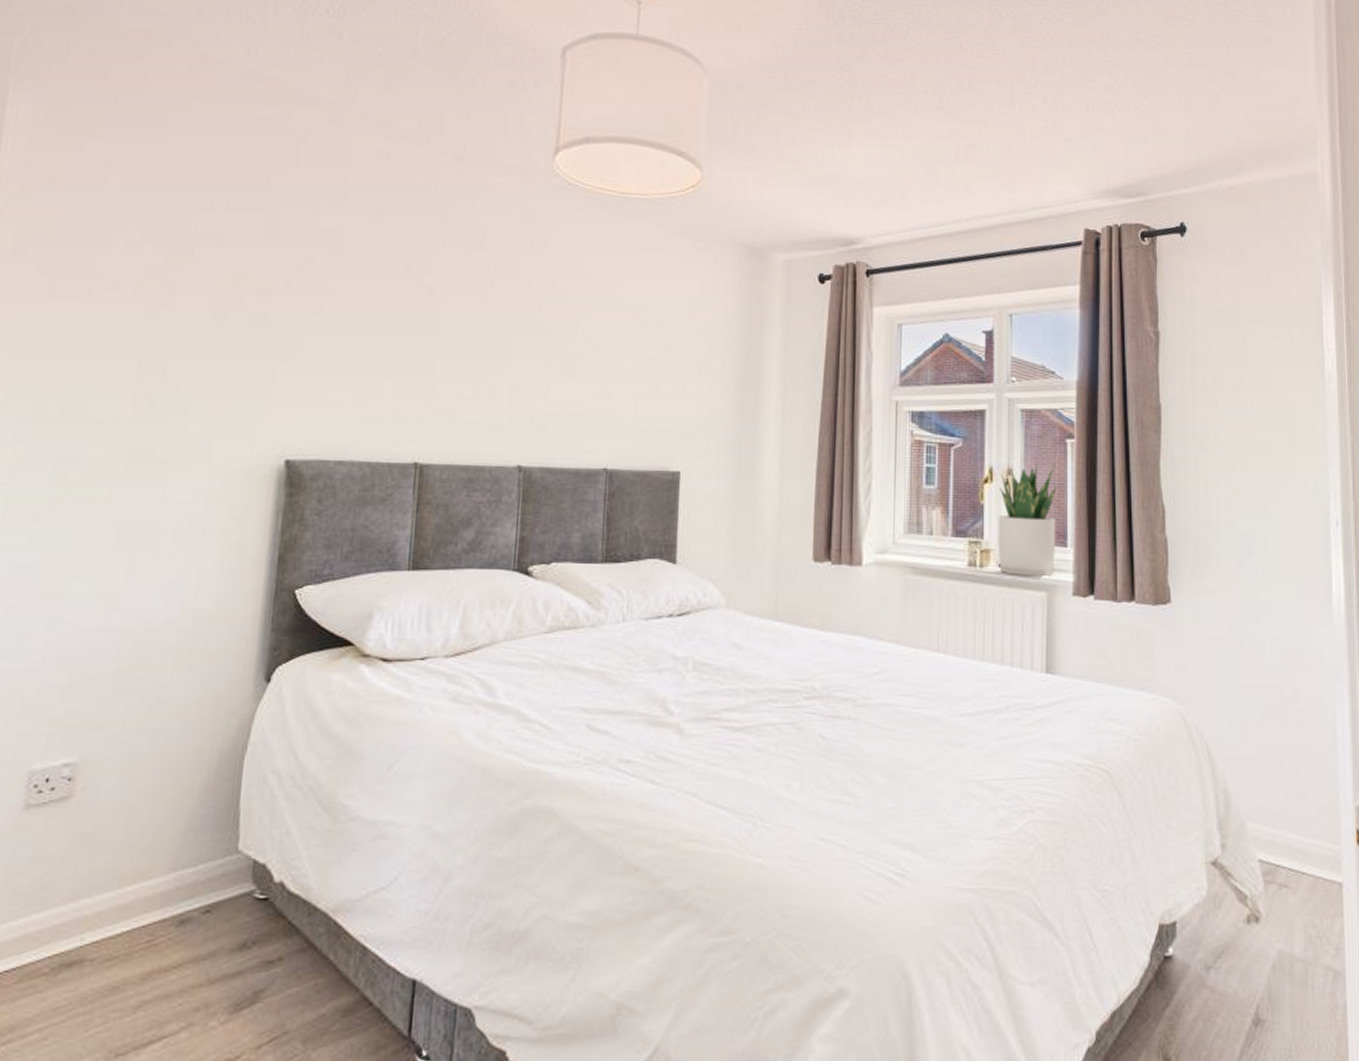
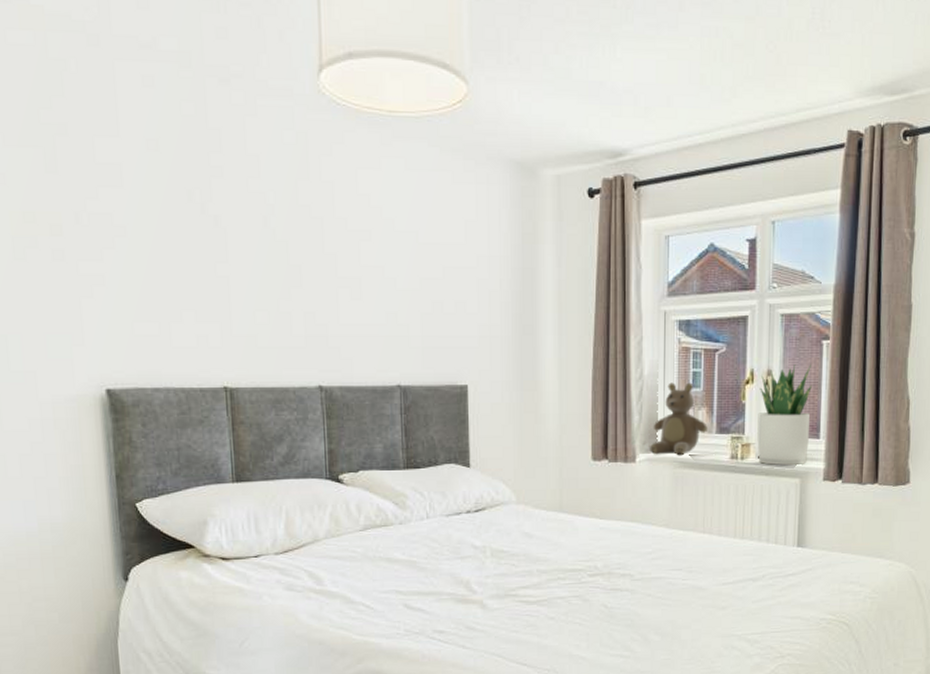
teddy bear: none [878,478,942,561] -> present [650,382,707,456]

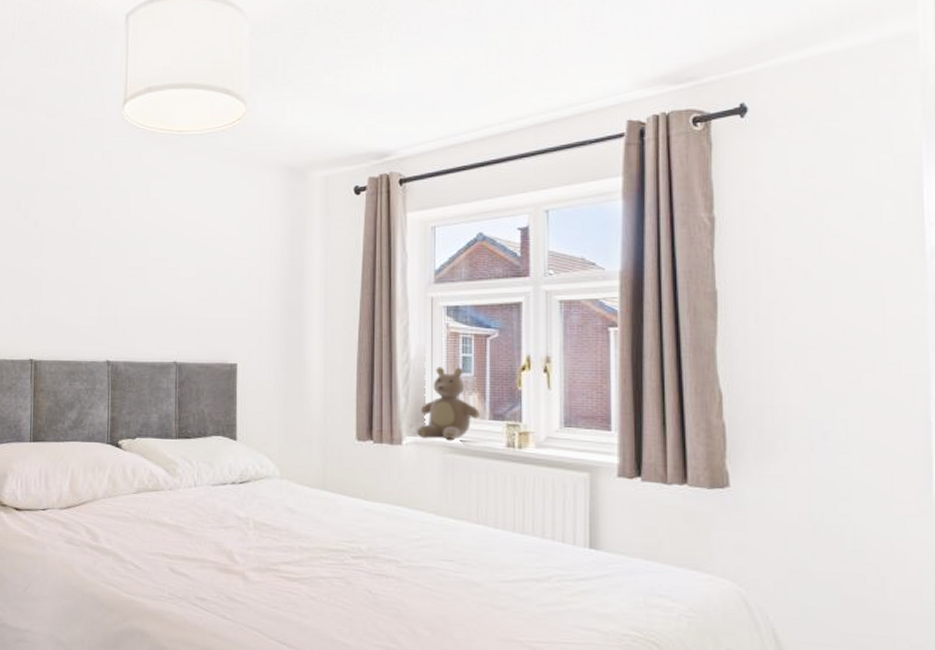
planter: present [757,364,812,466] -> none [536,352,599,459]

